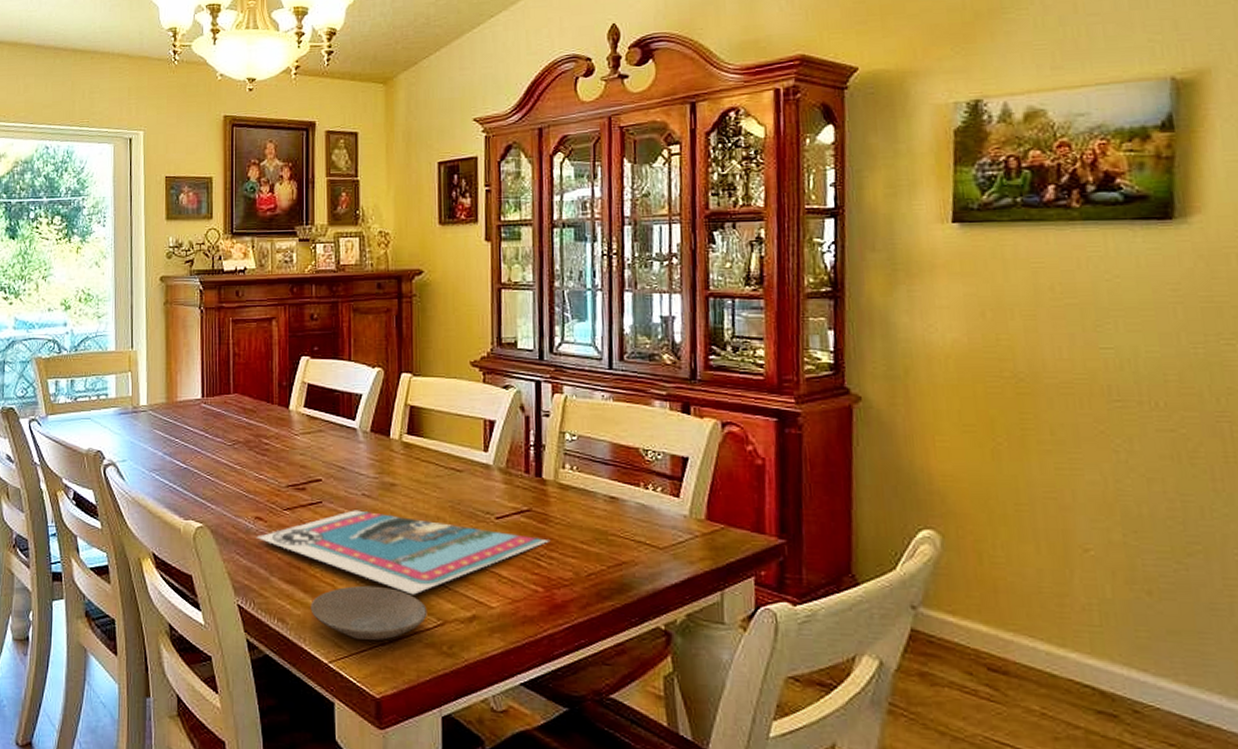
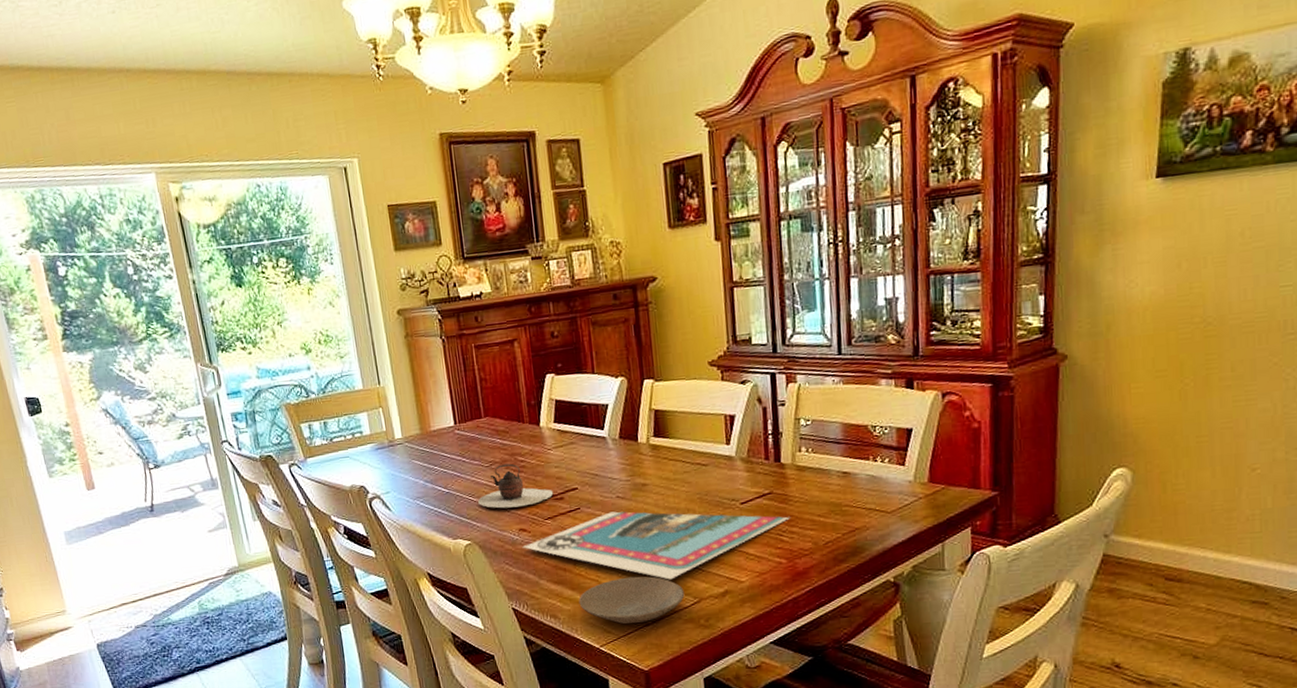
teapot: none [216,445,296,493] -> present [478,463,554,509]

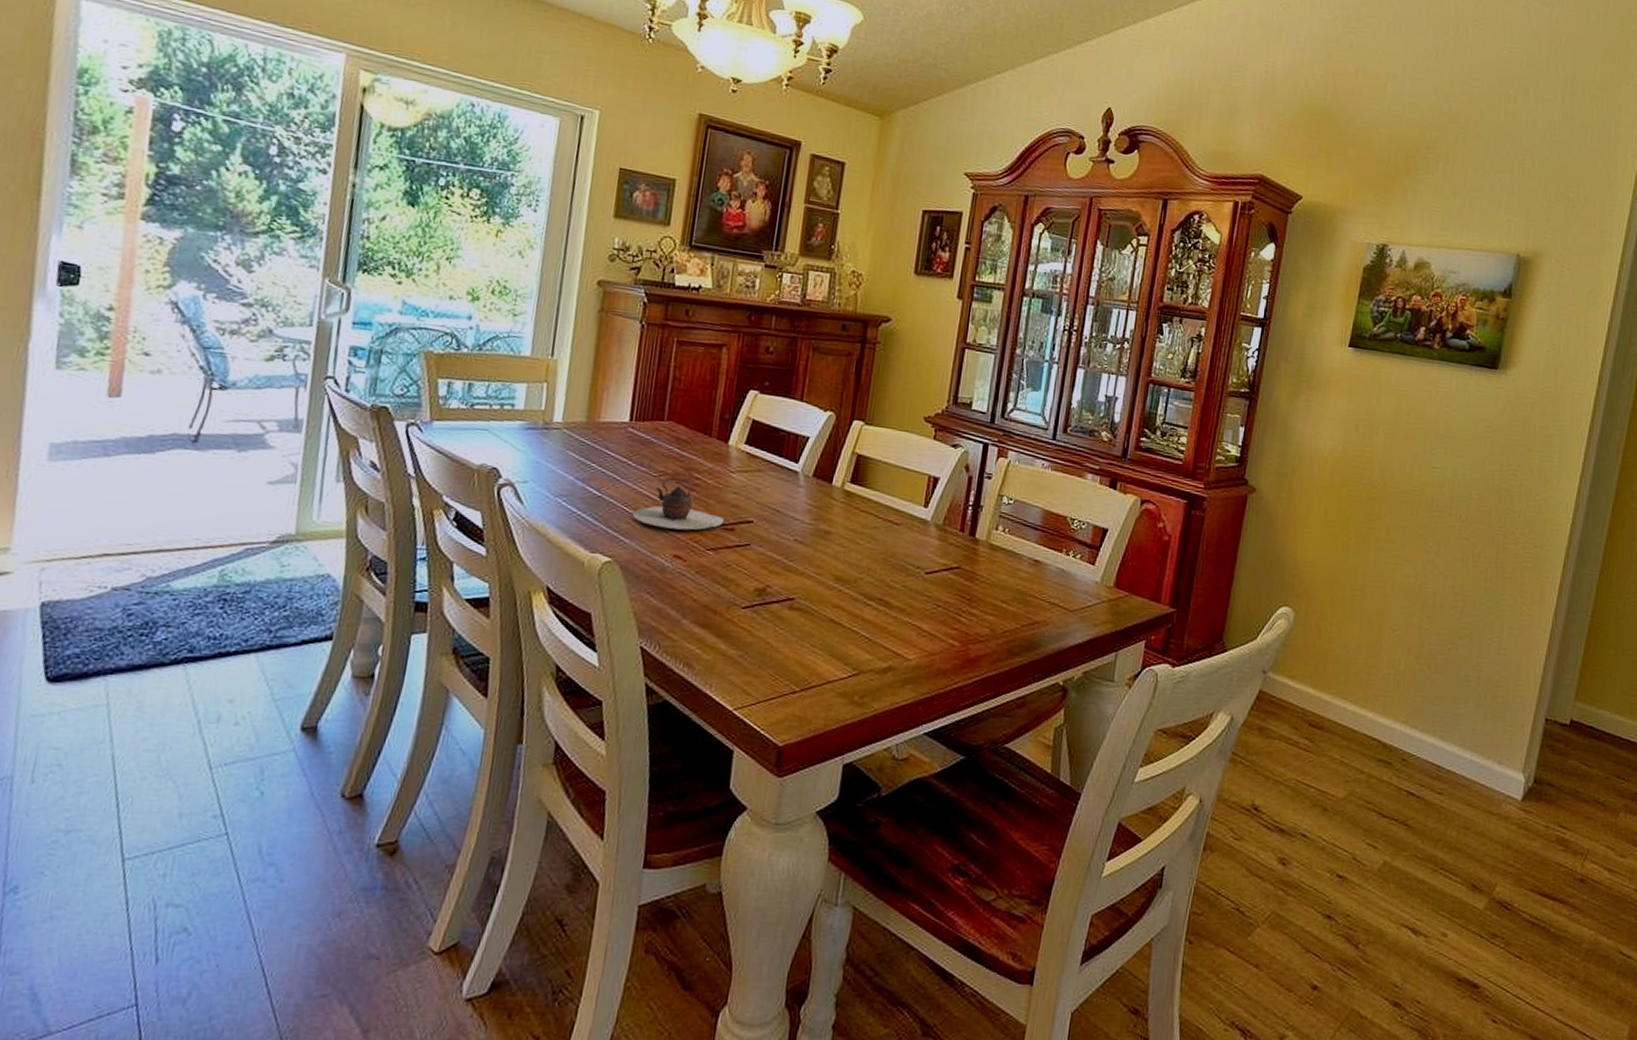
postcard: present [522,511,790,580] -> none [671,555,972,644]
plate: present [578,576,685,624] -> none [721,632,844,689]

